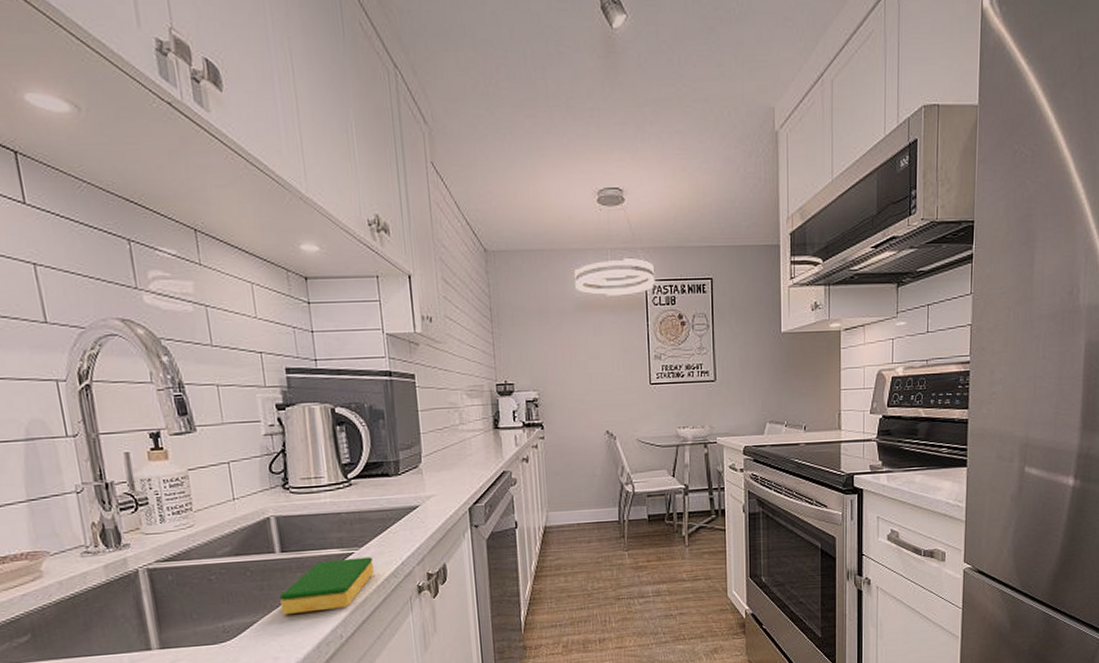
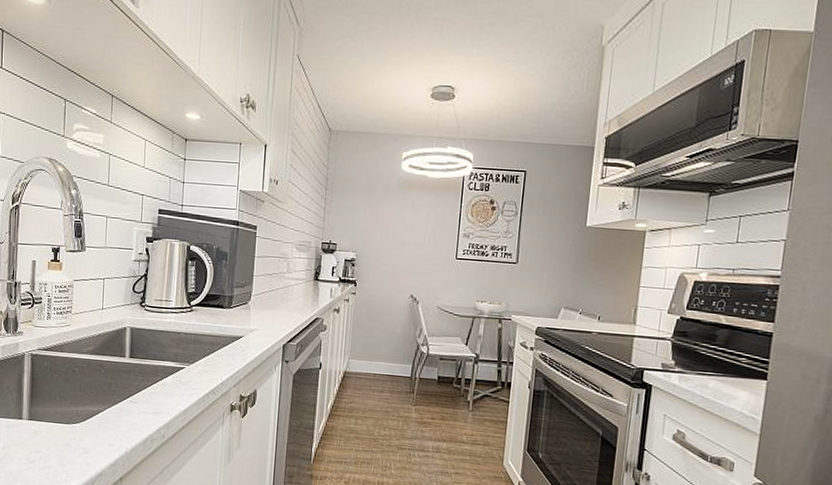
dish sponge: present [280,557,374,615] -> none [122,370,199,413]

